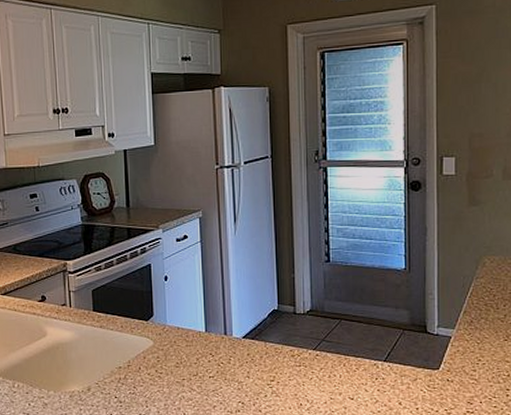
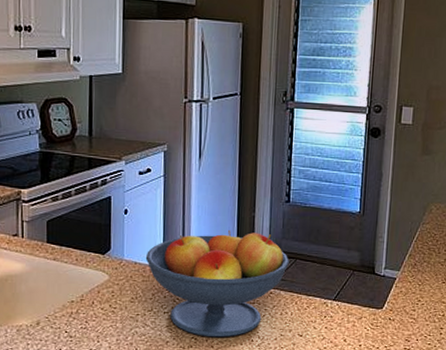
fruit bowl: none [187,292,334,402] -> present [145,229,289,338]

